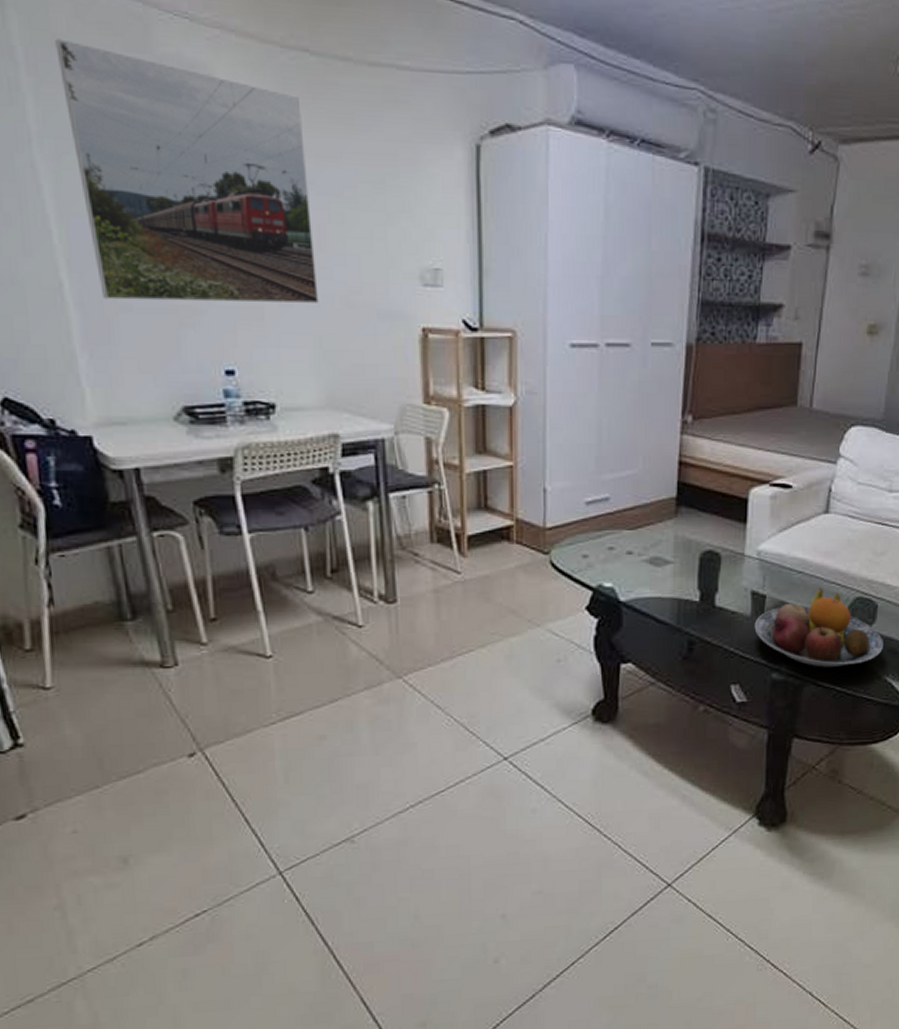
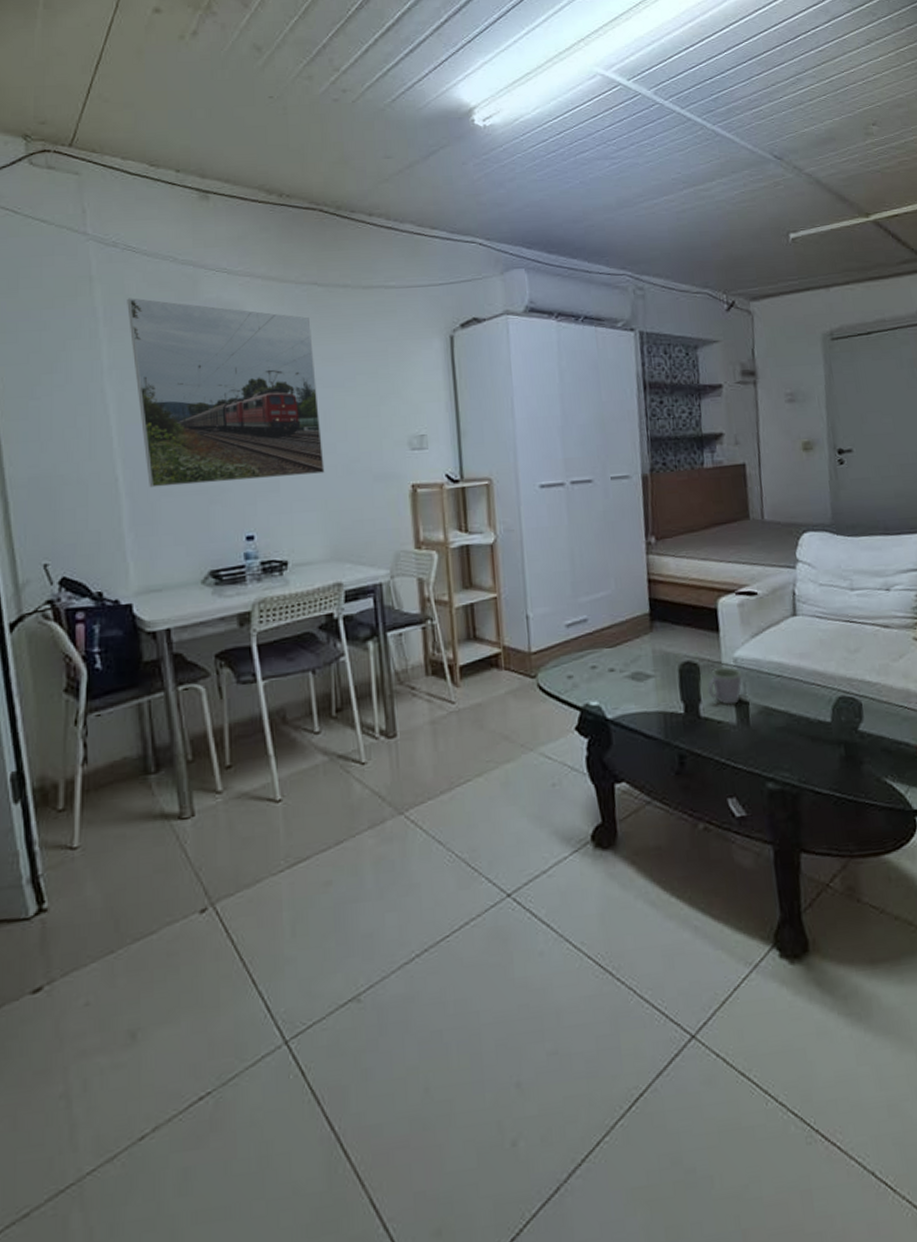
mug: none [726,558,764,597] -> present [707,667,743,705]
fruit bowl: present [754,587,883,667] -> none [741,689,876,773]

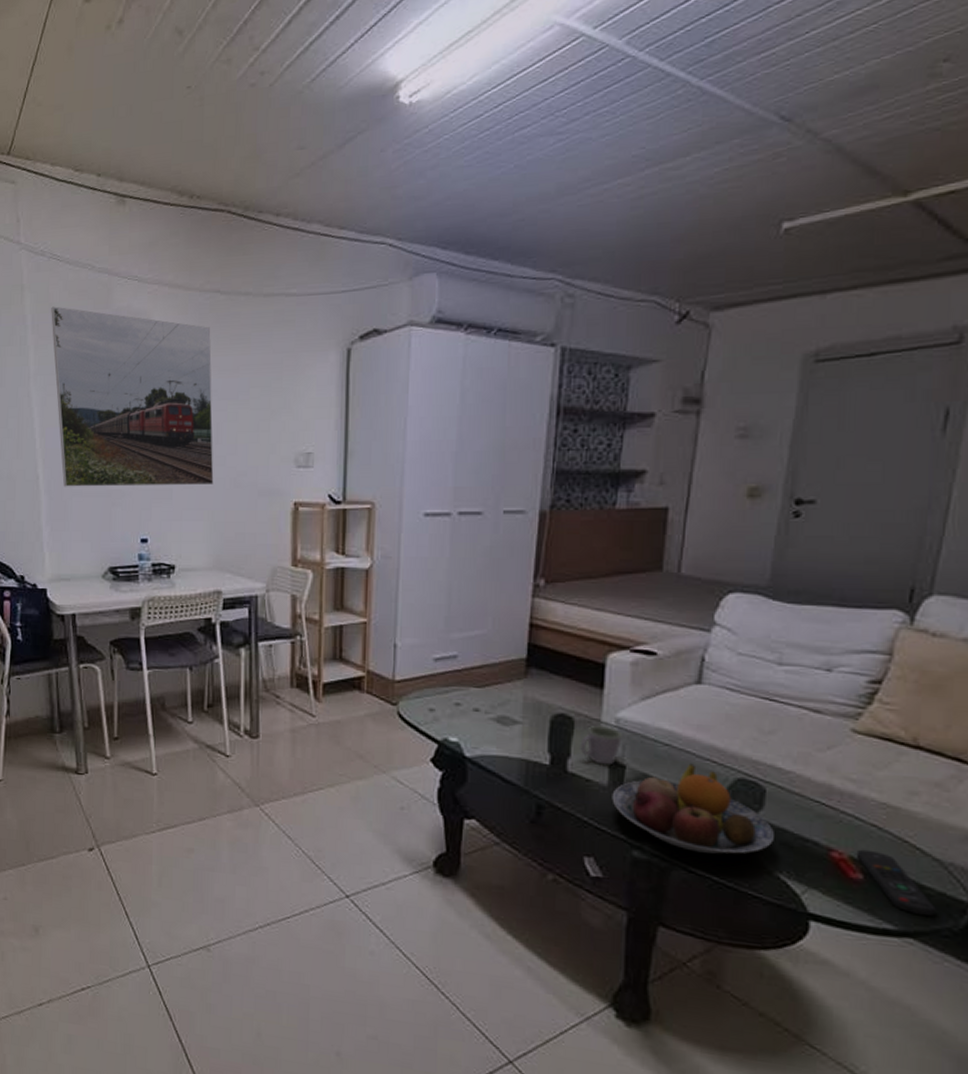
fruit bowl: none [741,689,876,773] -> present [612,763,774,854]

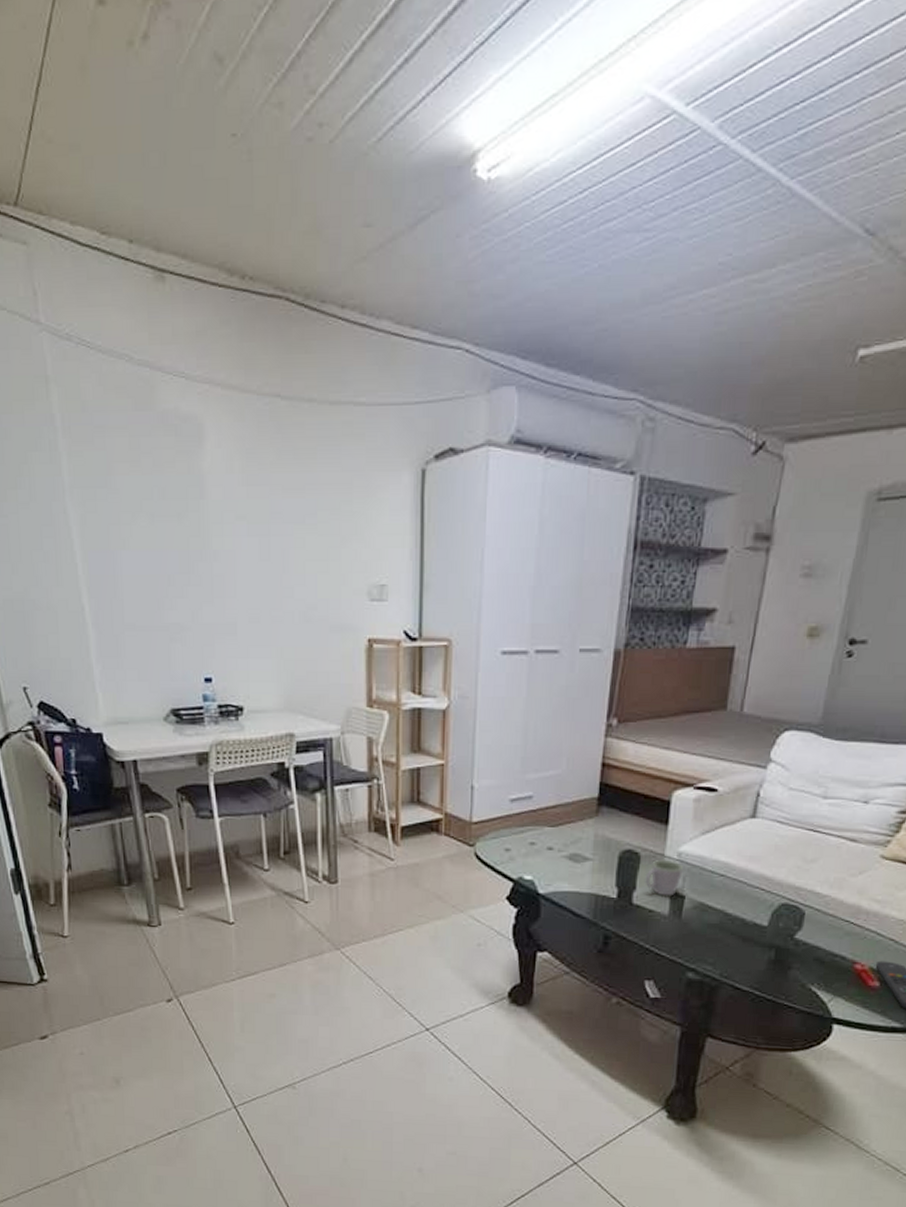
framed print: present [51,306,214,487] -> none [84,405,281,620]
fruit bowl: present [612,763,774,854] -> none [671,891,809,972]

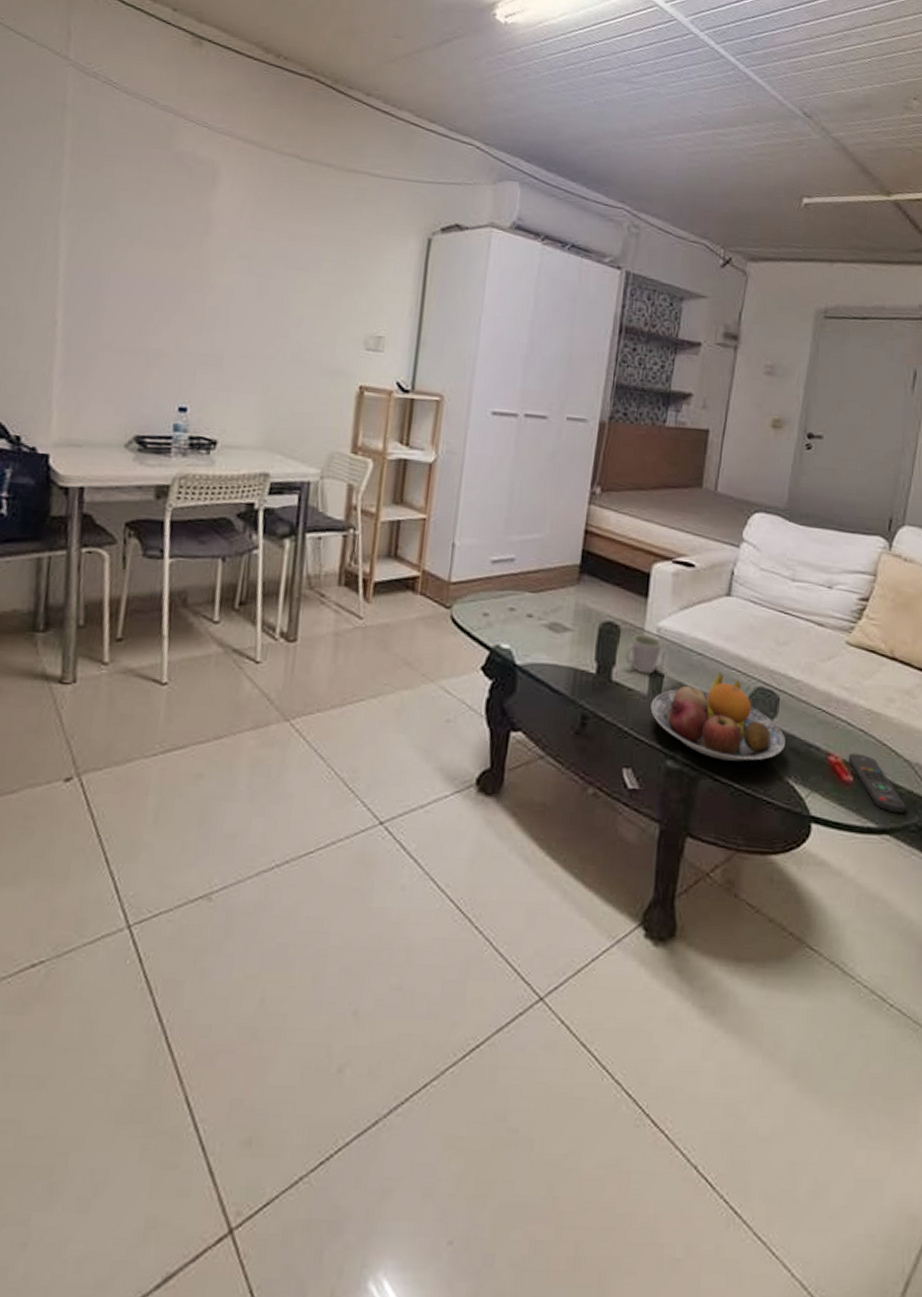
fruit bowl: none [671,891,809,972] -> present [650,672,785,762]

